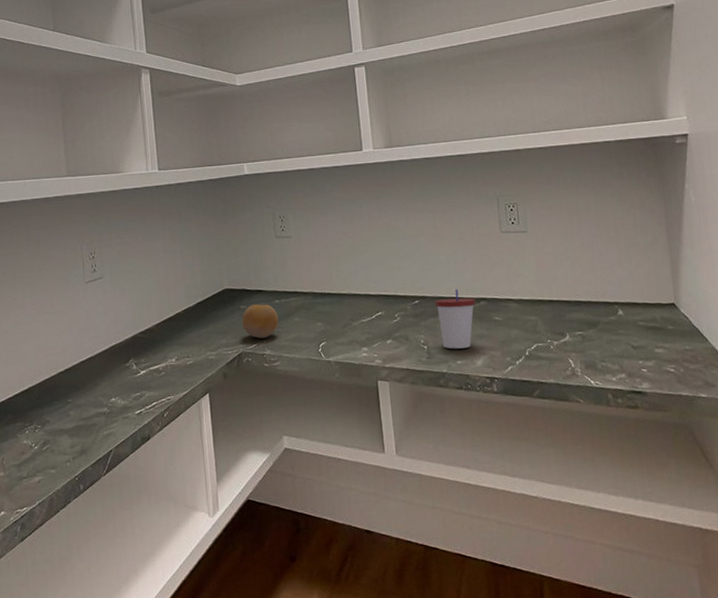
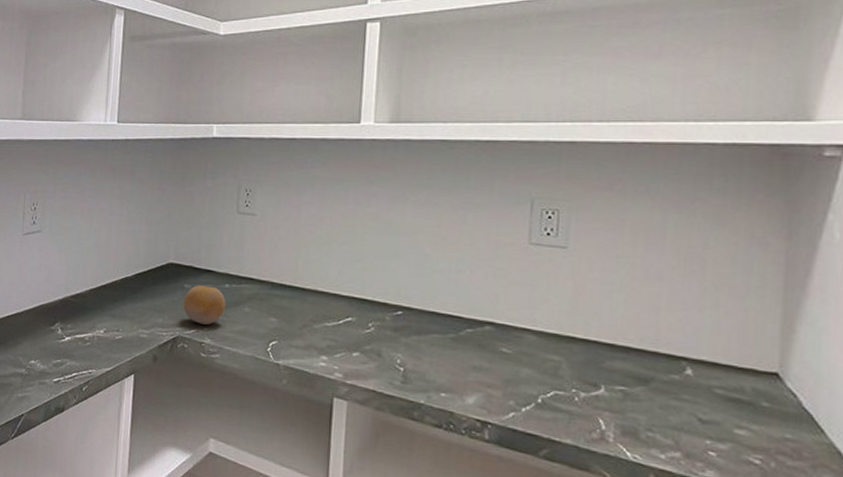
cup: present [435,288,476,349] -> none [423,304,479,380]

